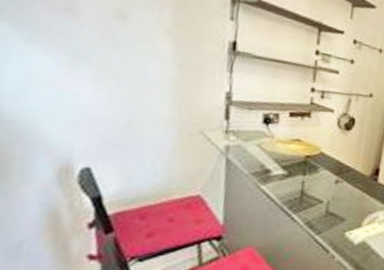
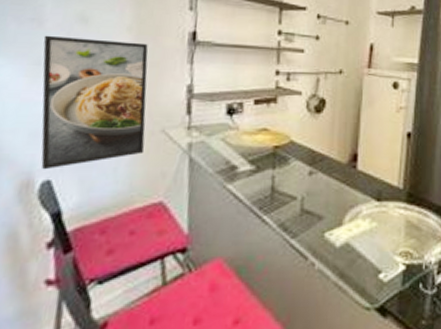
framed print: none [78,26,188,158] -> present [41,35,148,170]

